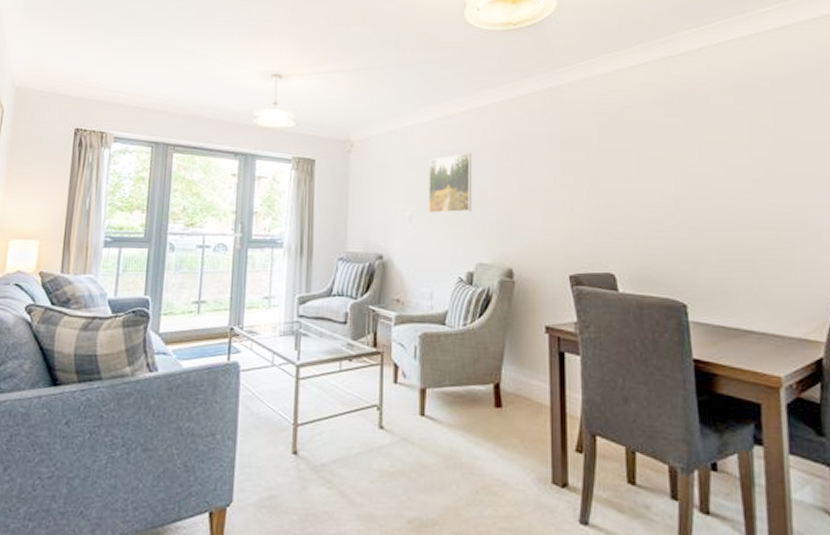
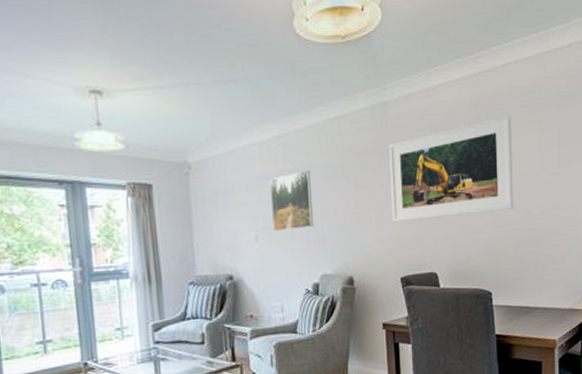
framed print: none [560,102,716,213] -> present [389,115,514,223]

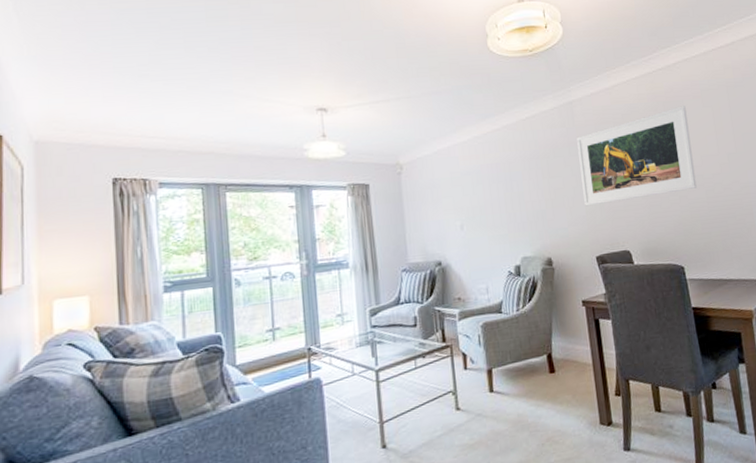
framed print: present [270,171,314,231] -> none [472,164,514,220]

